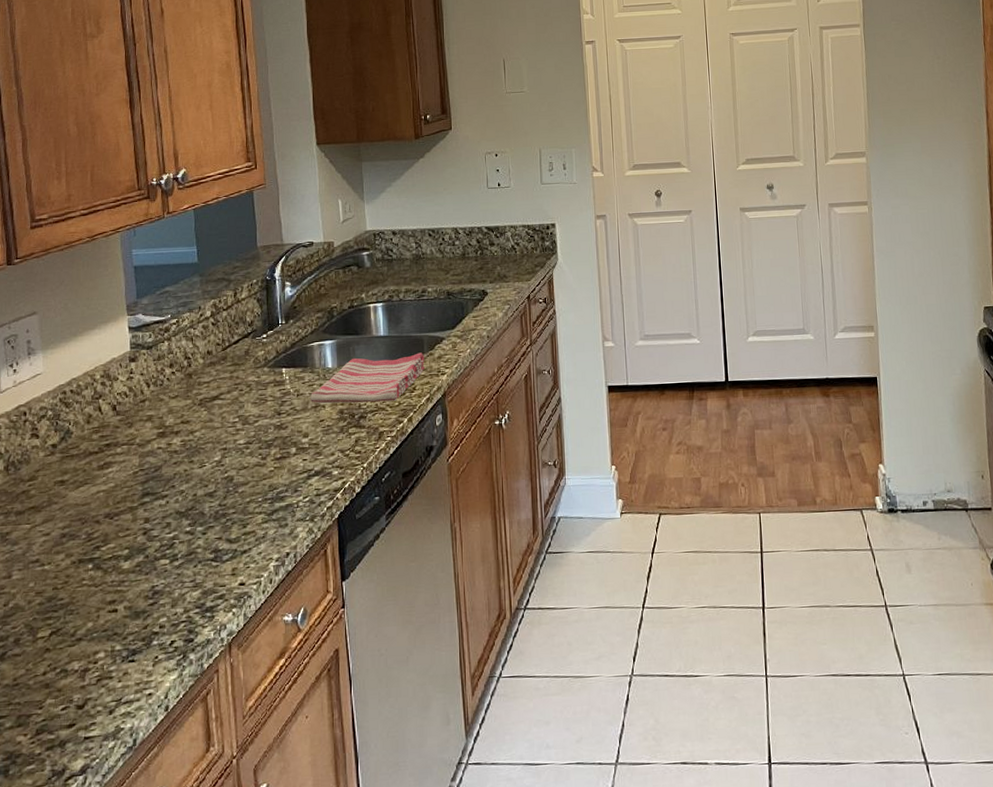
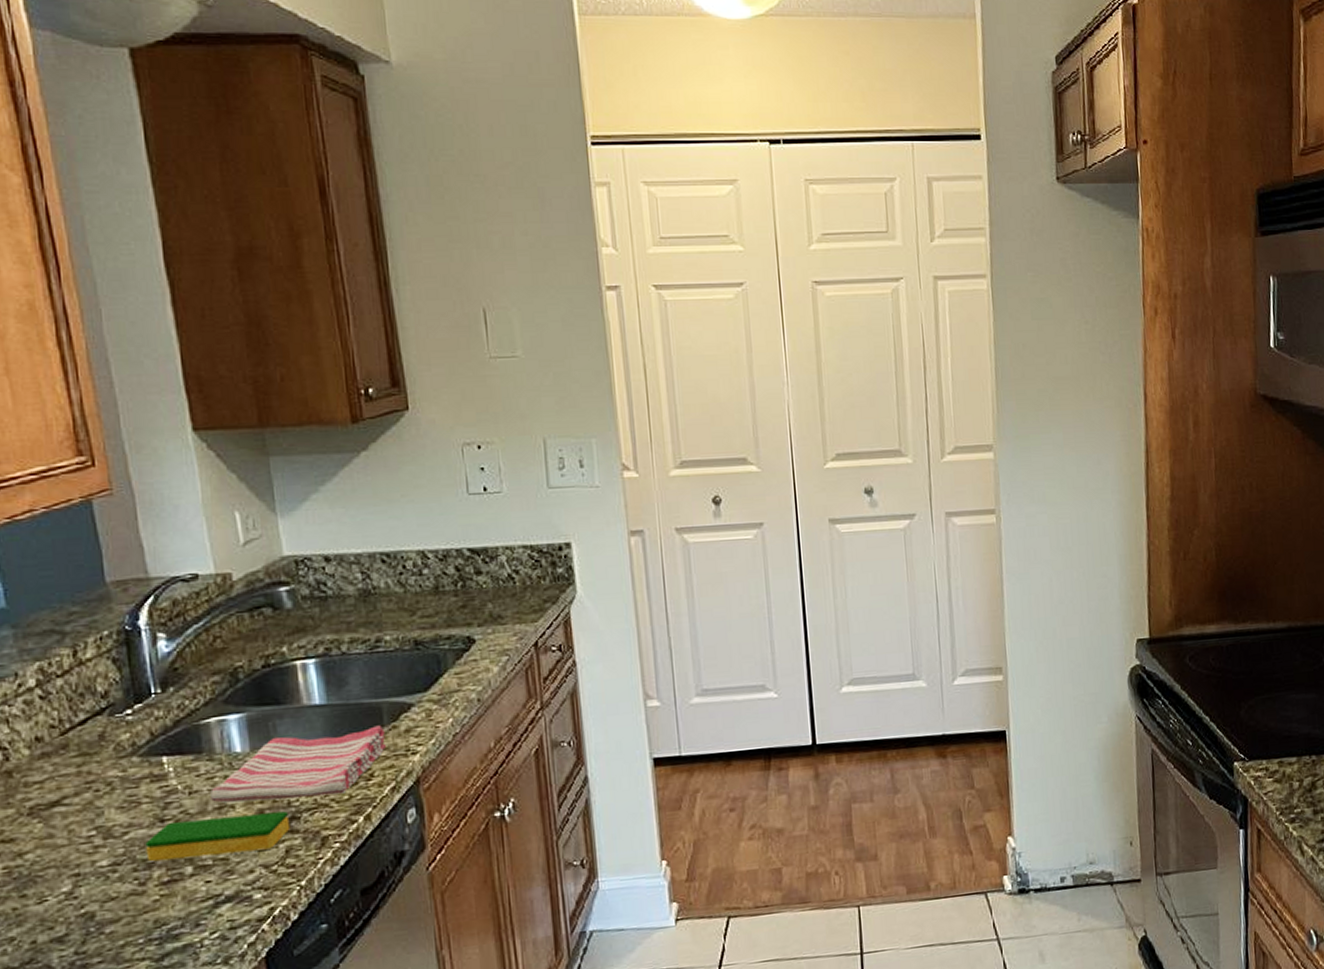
dish sponge: none [268,412,360,443] -> present [145,811,291,862]

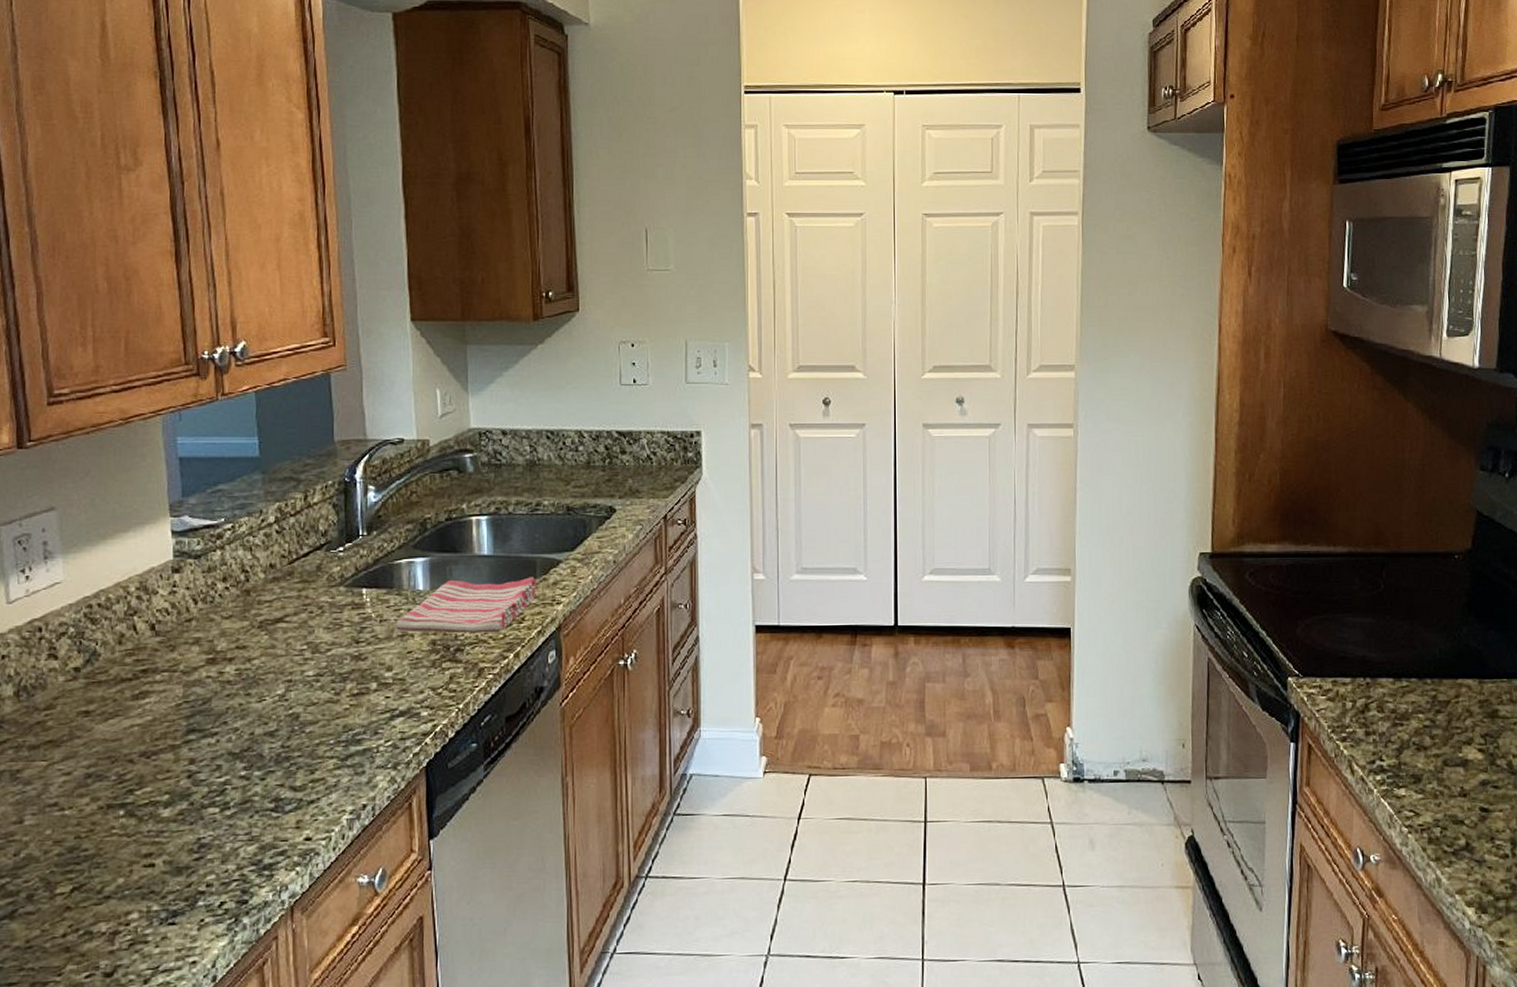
dish sponge: present [145,811,291,862] -> none [342,643,455,676]

